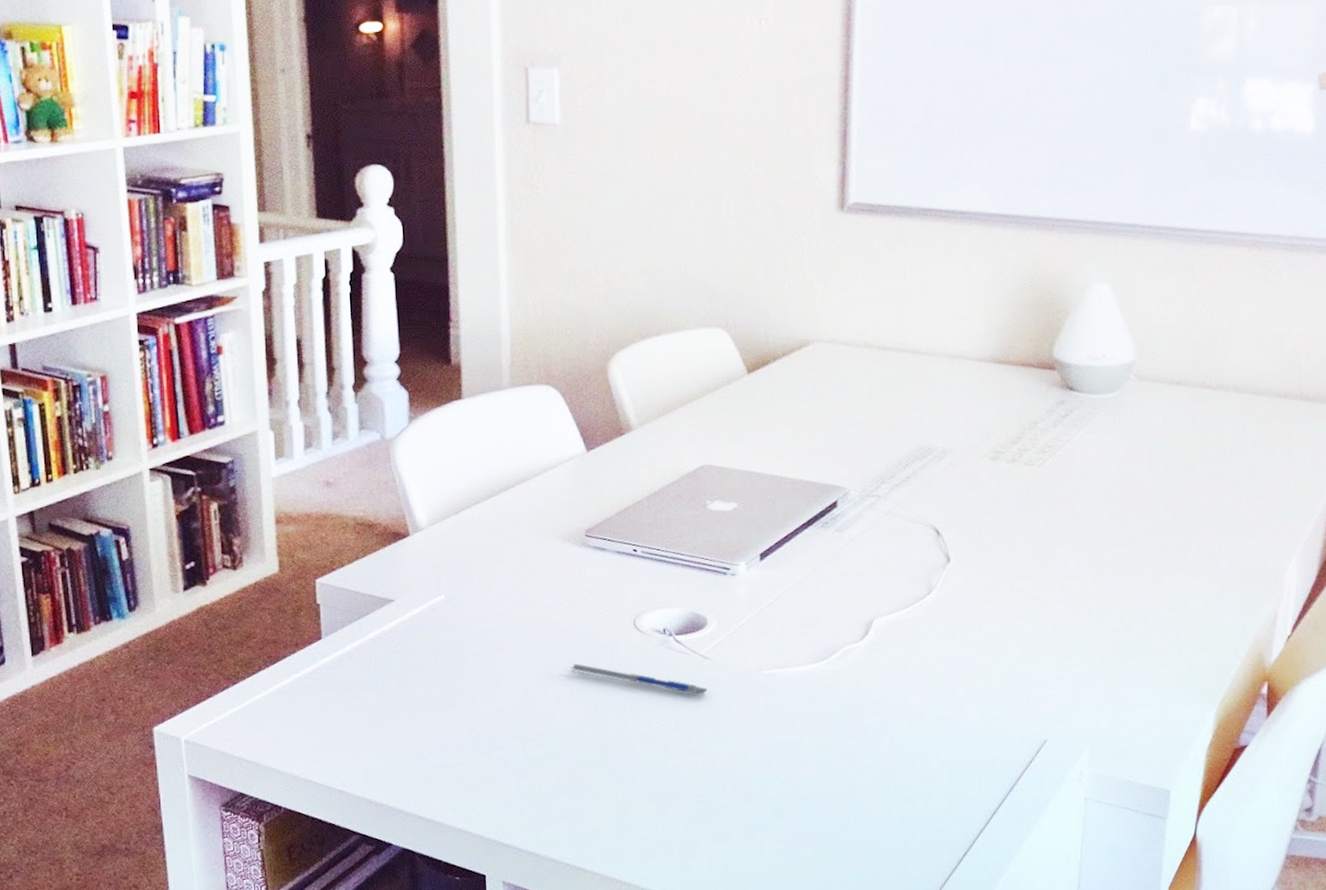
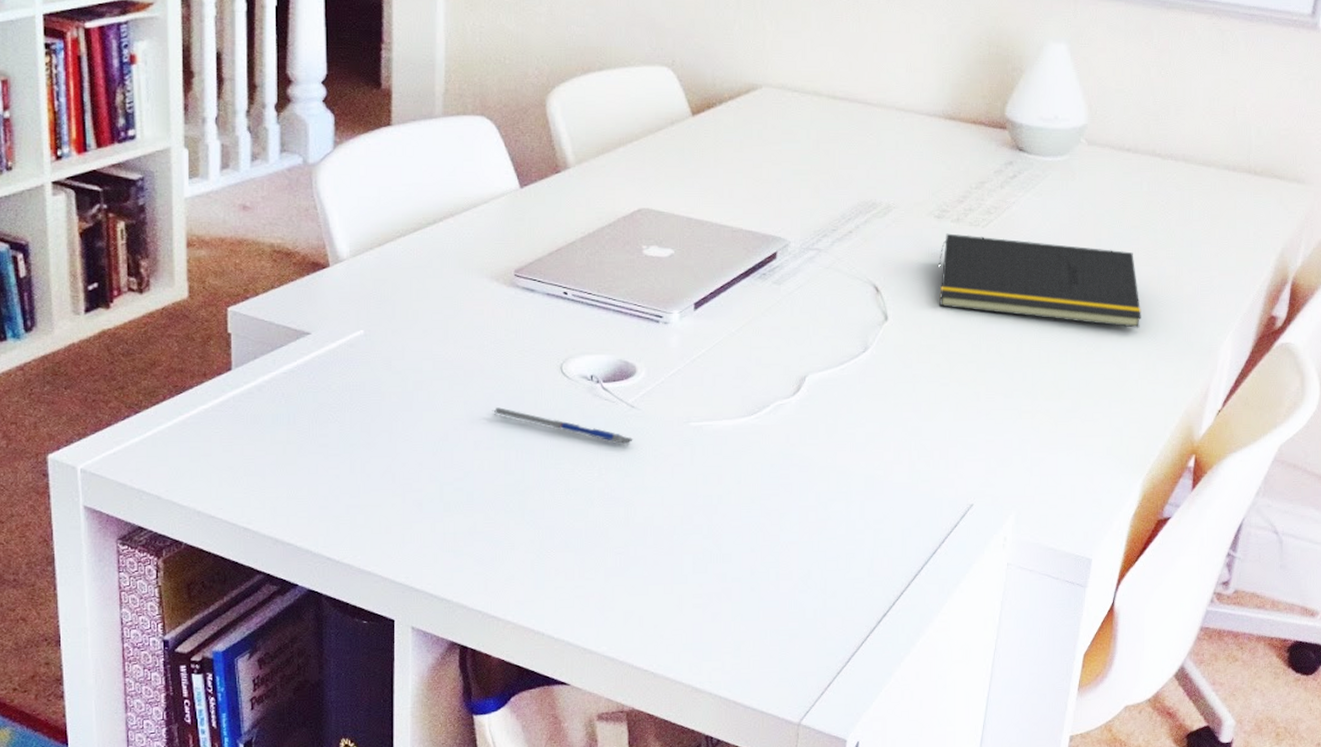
notepad: none [997,474,1203,559] -> present [939,233,1141,329]

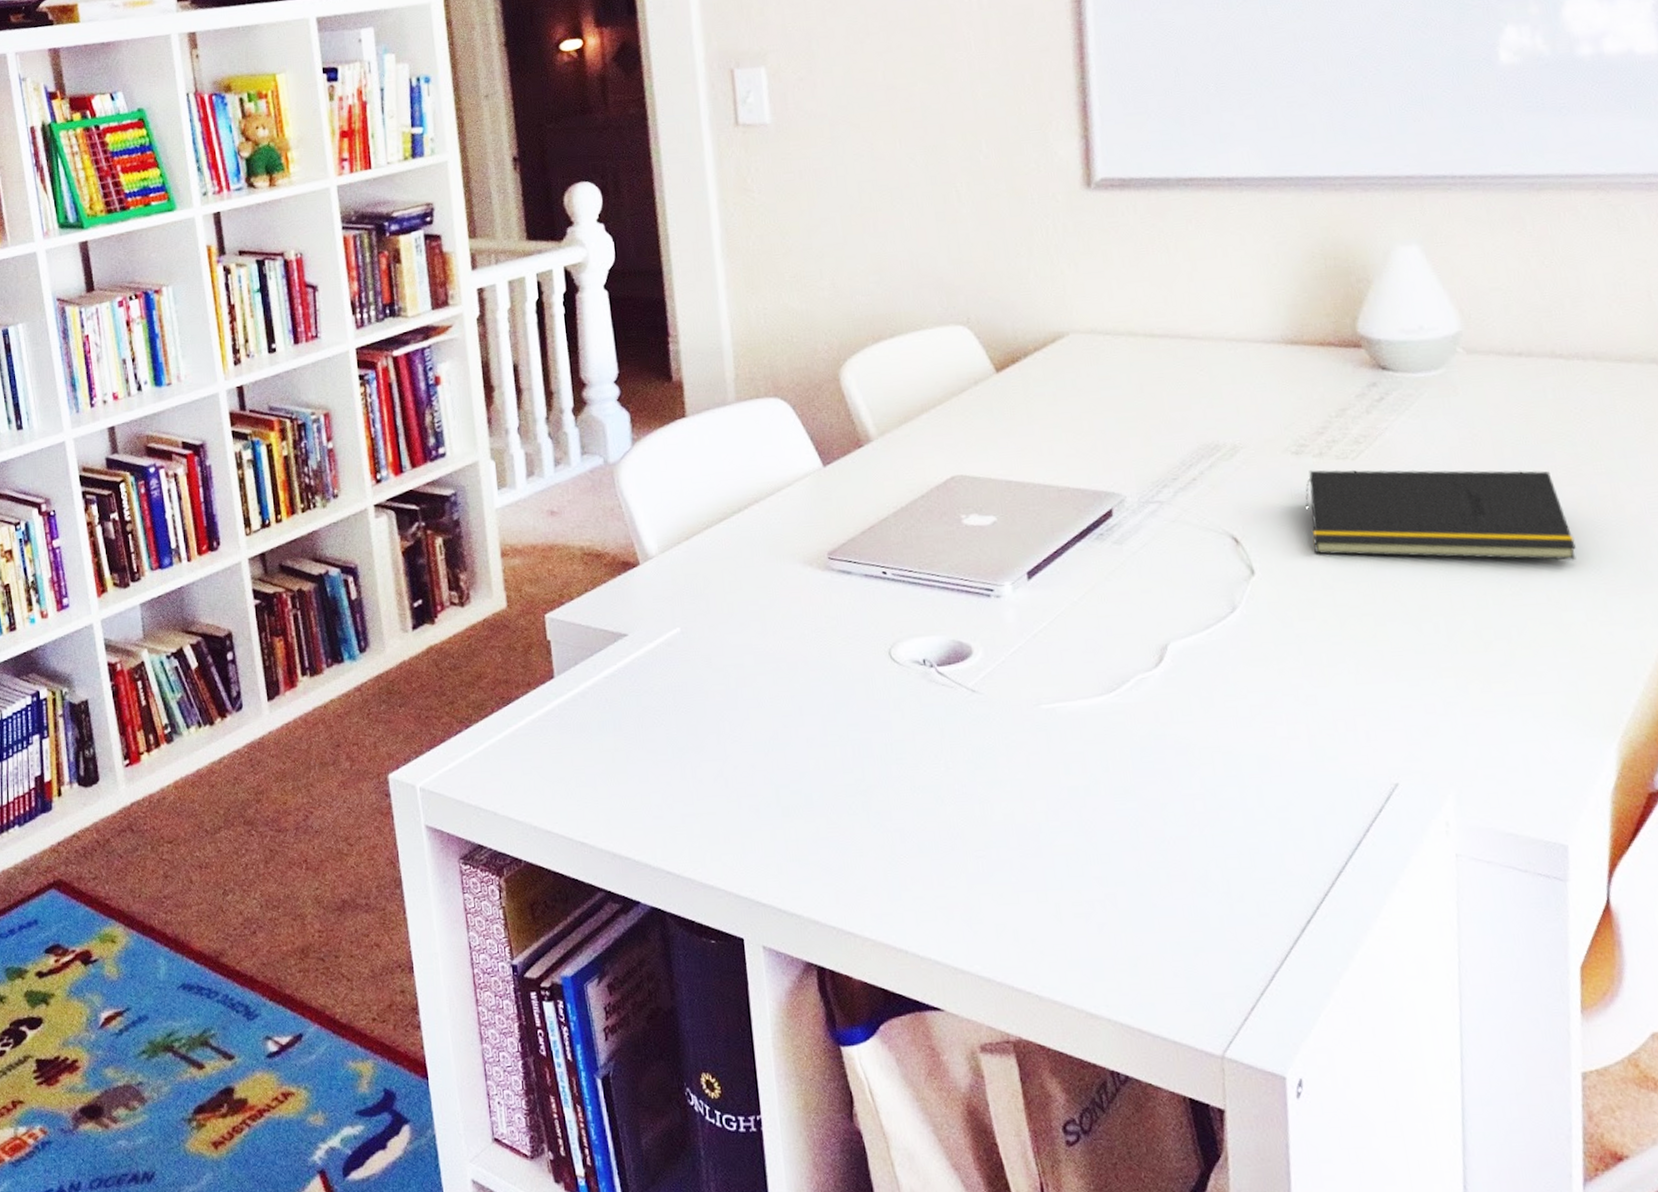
pen: present [492,407,633,446] -> none [821,700,979,736]

